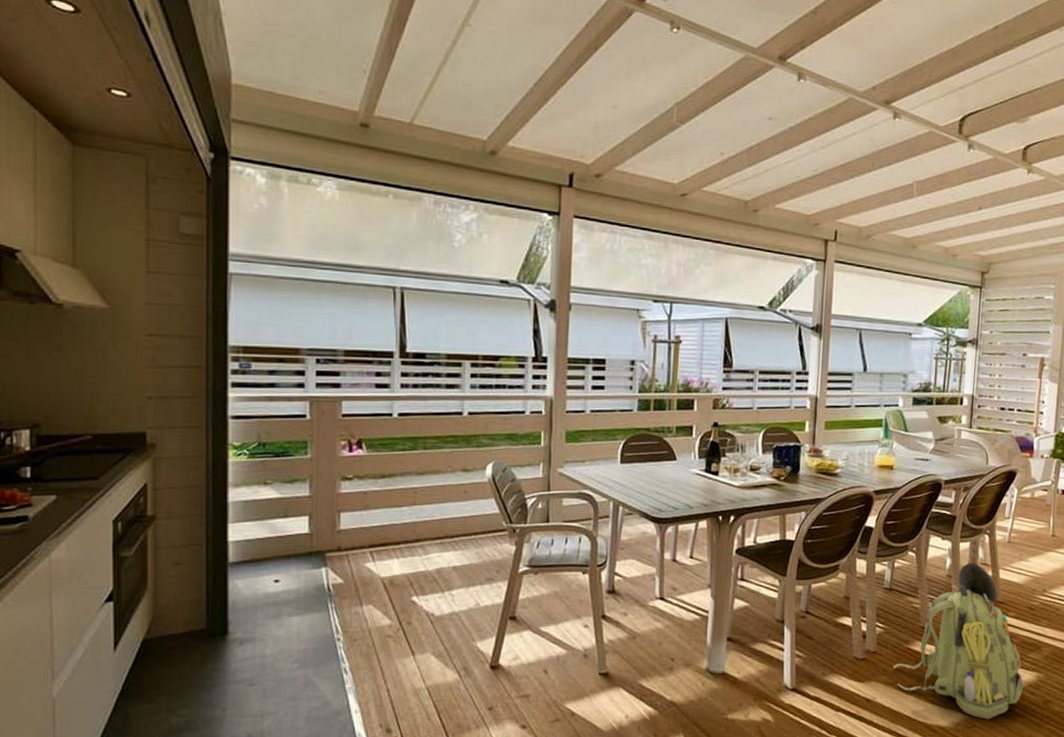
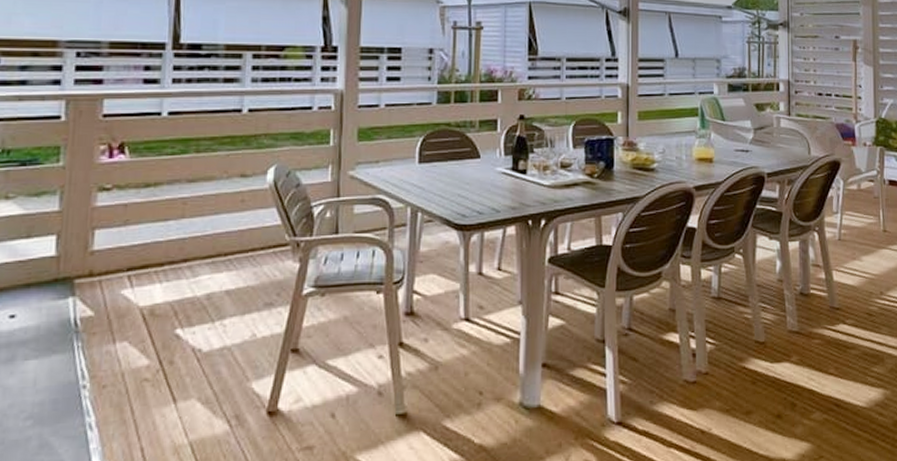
backpack: present [893,562,1024,719] -> none [727,264,870,448]

